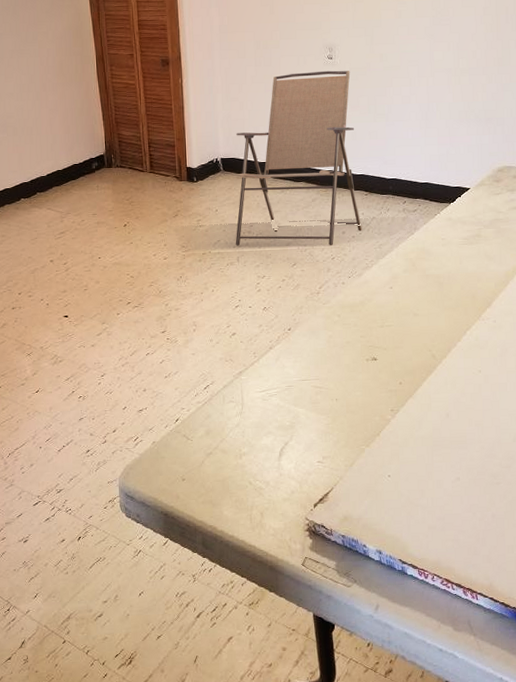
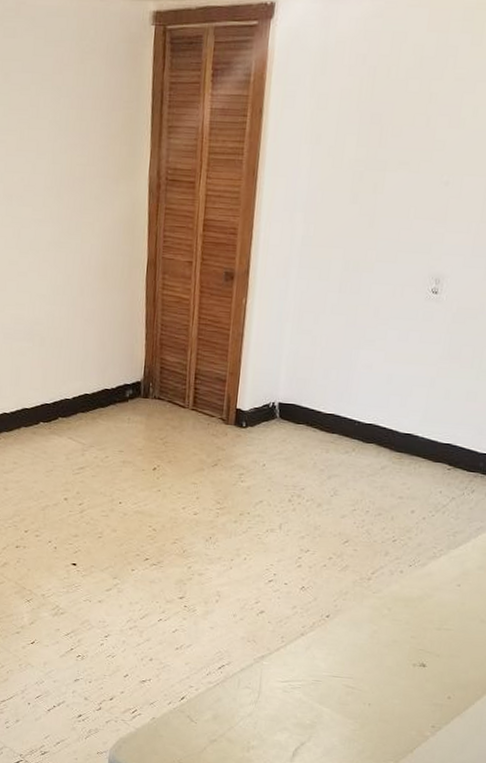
folding chair: present [235,70,362,246] -> none [280,306,458,526]

